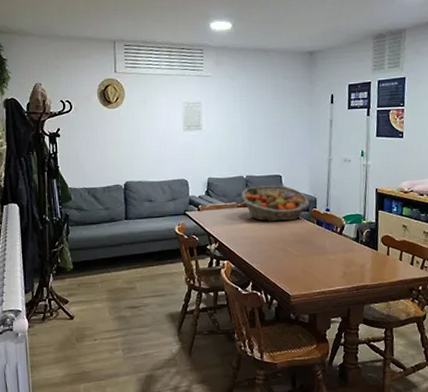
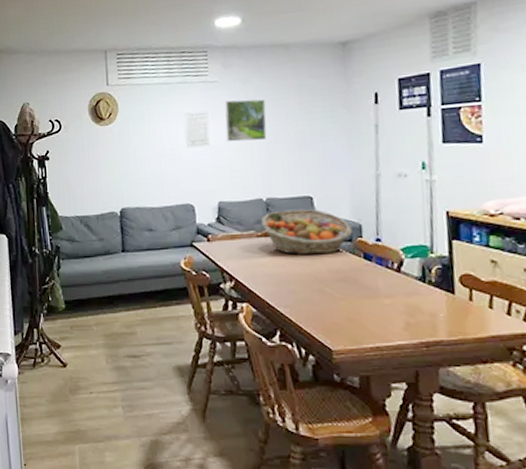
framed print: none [216,93,249,128] -> present [224,99,267,142]

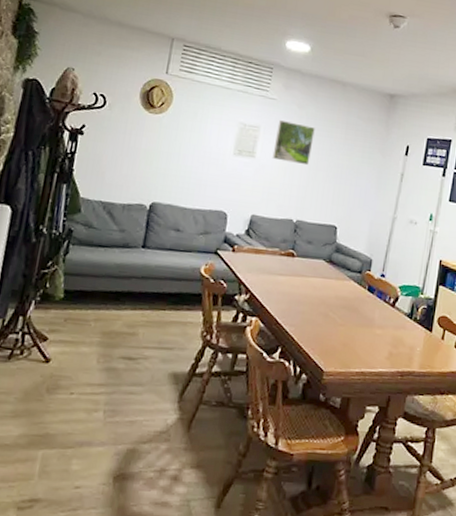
fruit basket: present [261,209,352,255] -> none [287,234,364,281]

